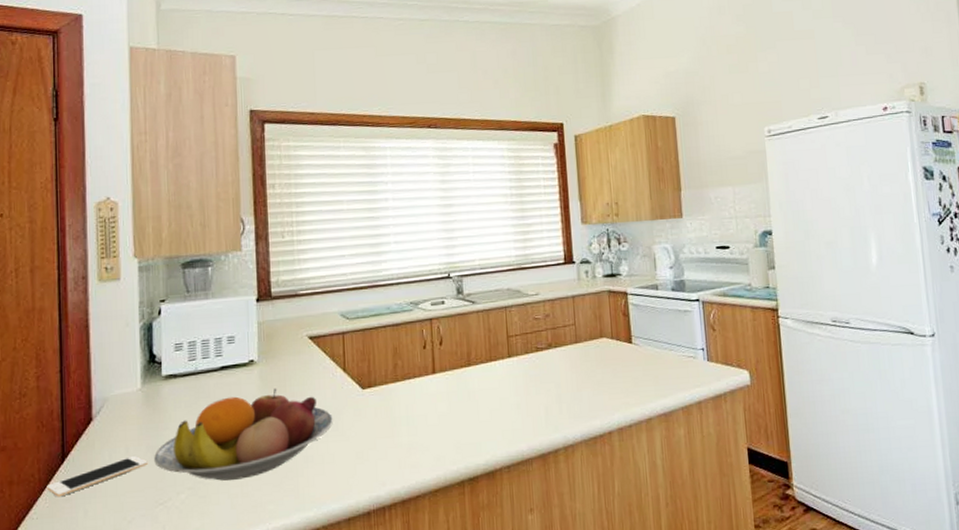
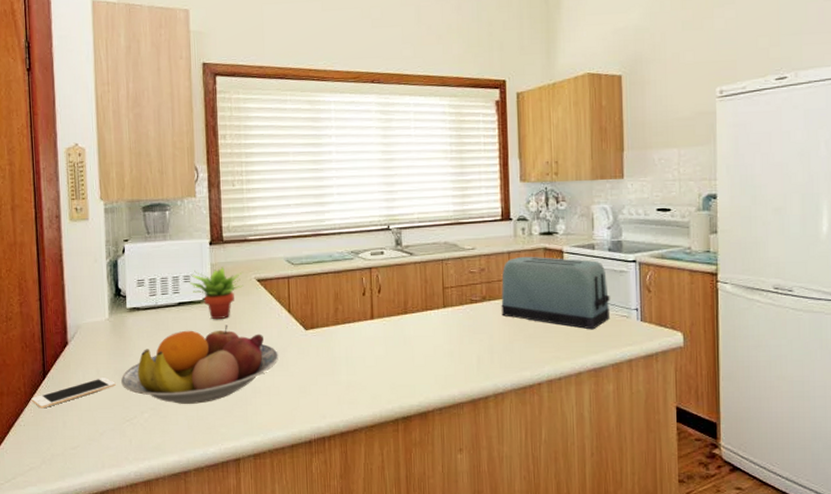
succulent plant: none [233,325,294,384] -> present [189,267,243,320]
toaster: none [567,299,678,373] -> present [501,256,611,330]

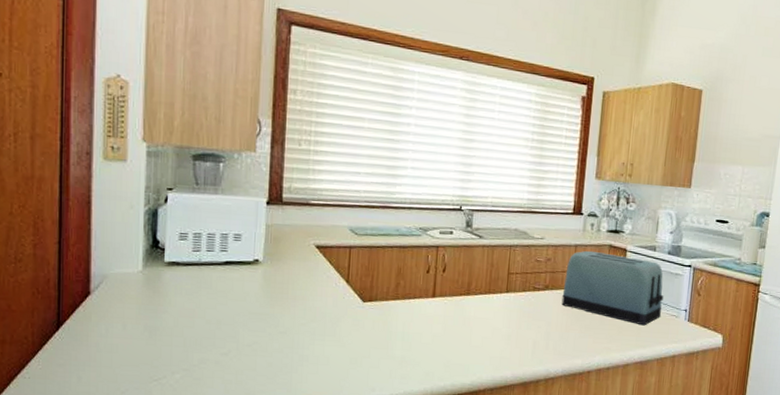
cell phone: present [31,378,116,409] -> none [40,333,144,361]
fruit bowl: present [121,325,279,404] -> none [151,289,331,368]
succulent plant: present [189,267,243,320] -> none [239,229,301,284]

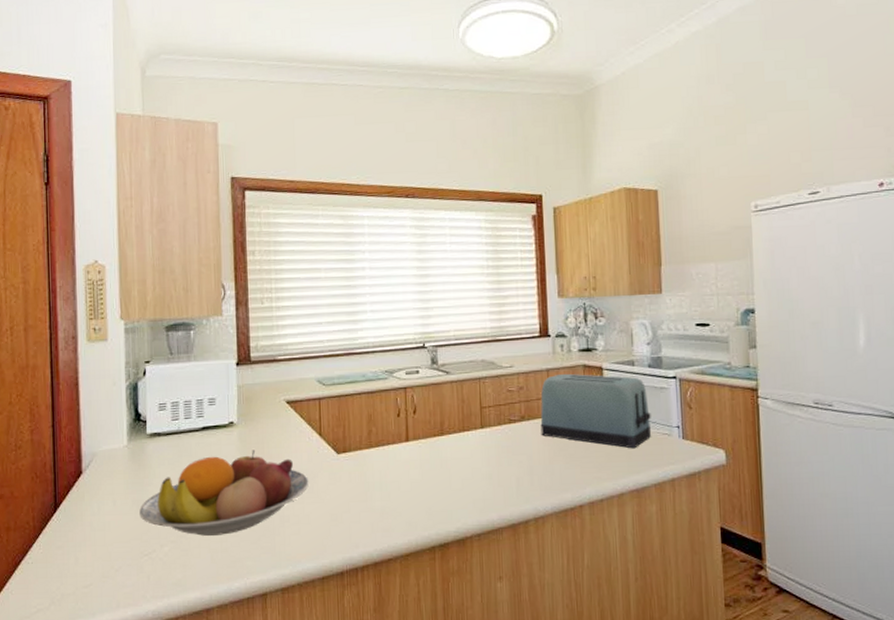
fruit bowl: none [151,289,331,368] -> present [139,450,309,536]

